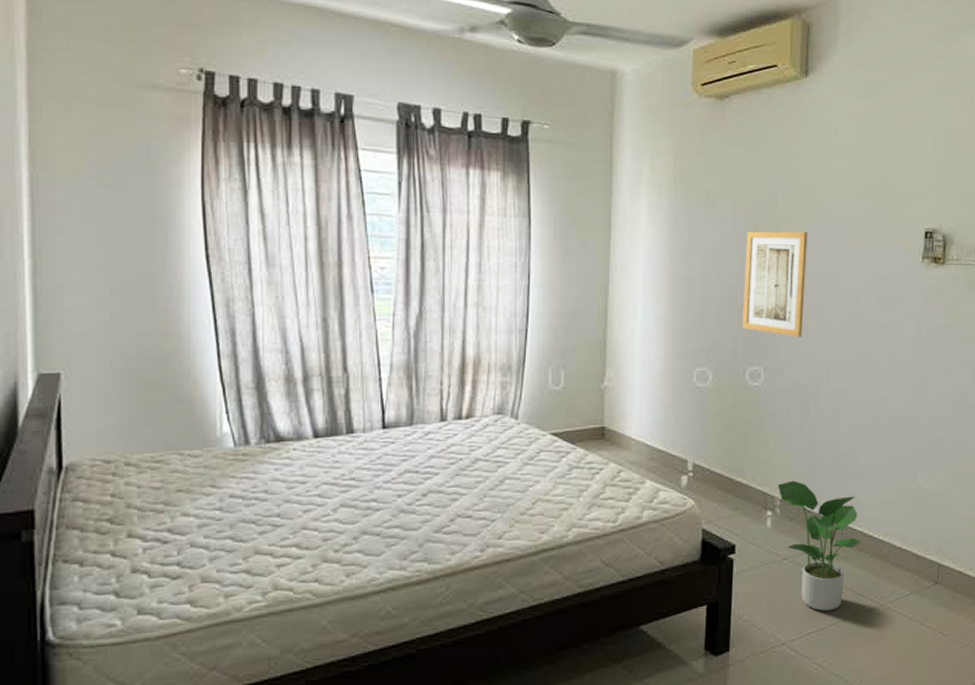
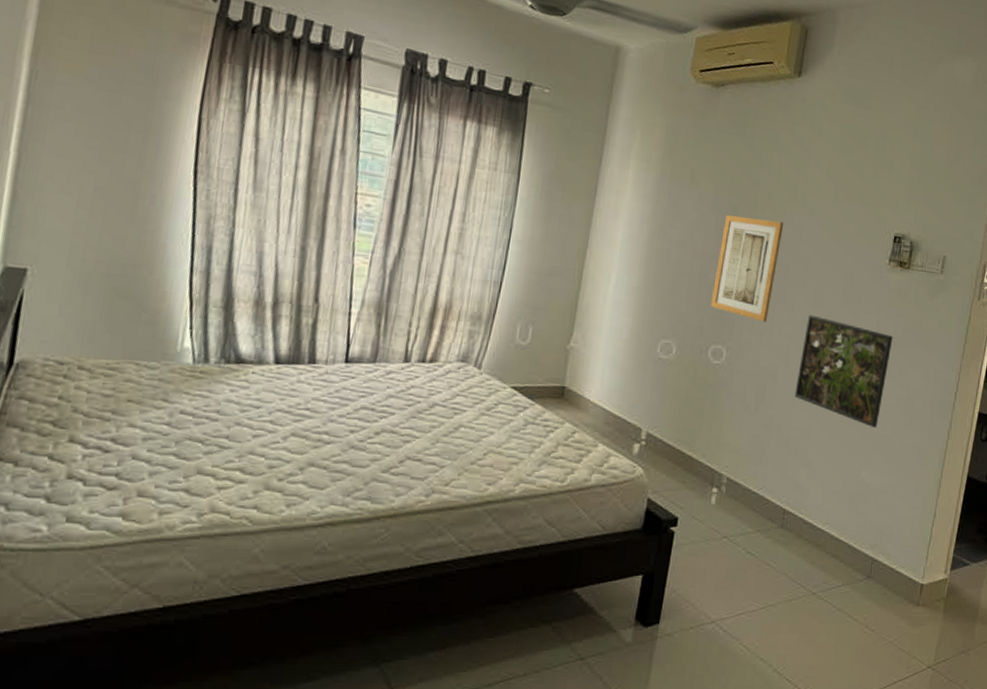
potted plant: present [777,480,860,611] -> none [726,460,800,594]
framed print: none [839,324,936,433] -> present [794,314,894,428]

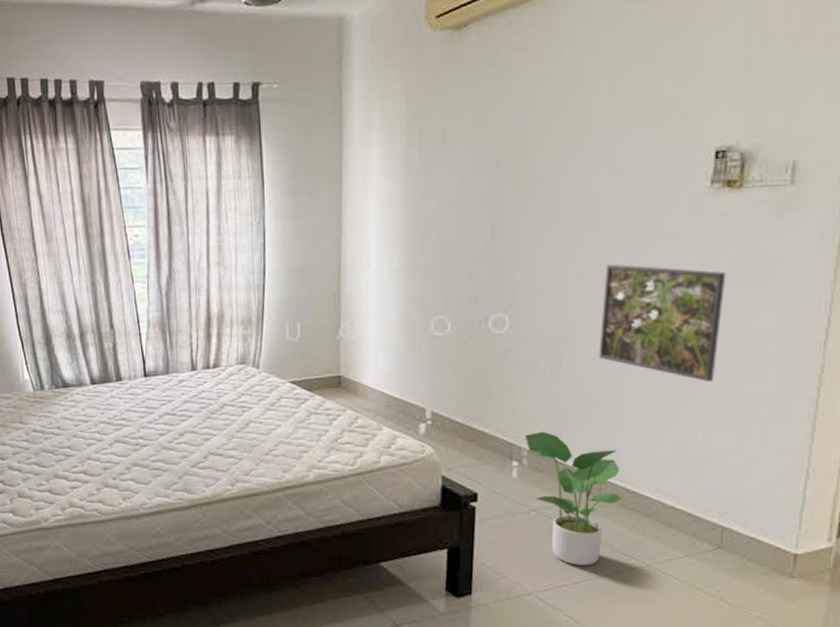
wall art: present [711,215,784,322] -> none [484,165,562,281]
potted plant: none [726,460,800,594] -> present [524,431,622,566]

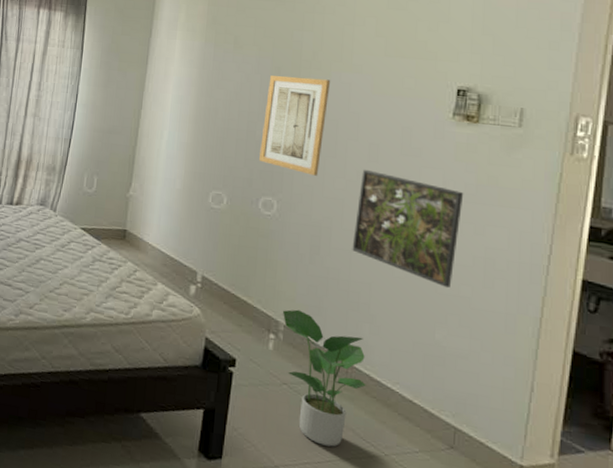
wall art: none [484,165,562,281] -> present [259,75,331,176]

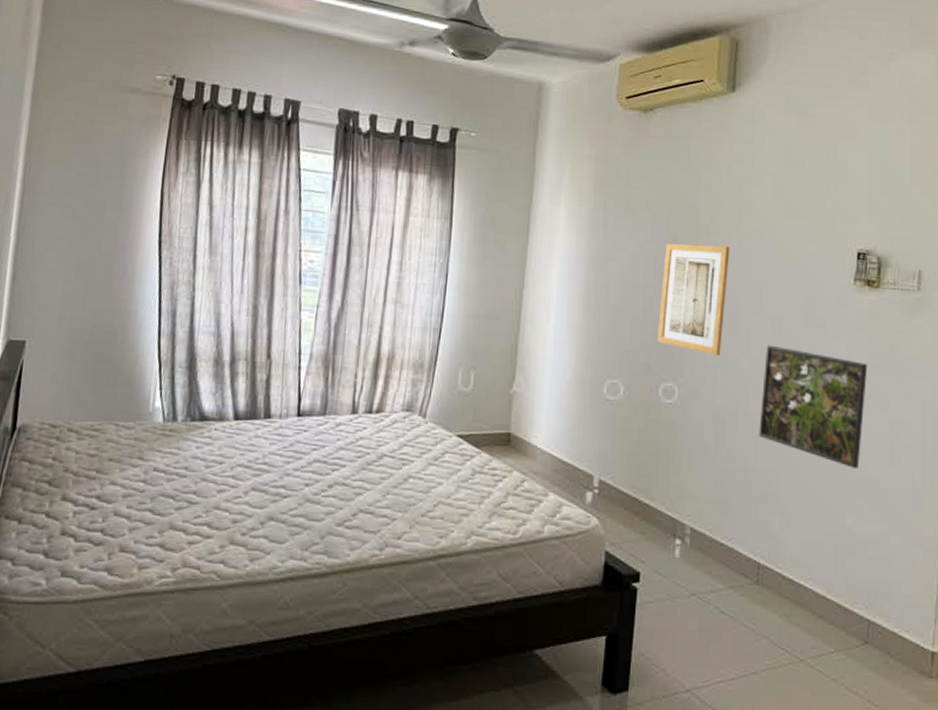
potted plant: present [282,309,366,447] -> none [688,508,778,660]

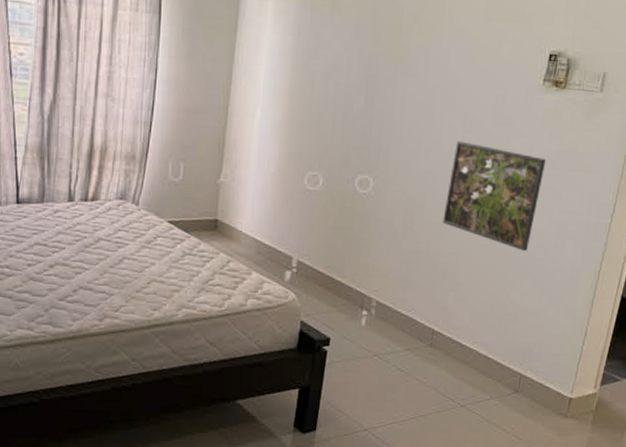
wall art: present [657,244,730,355] -> none [356,42,431,150]

